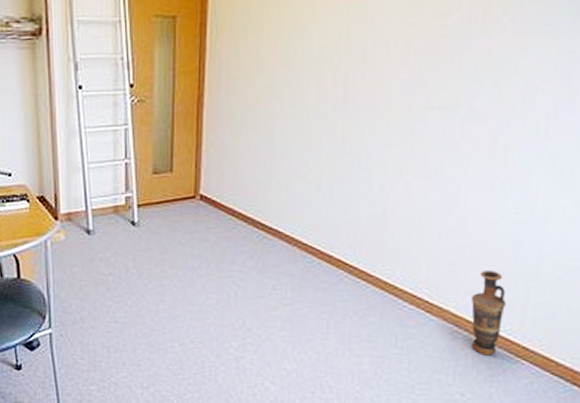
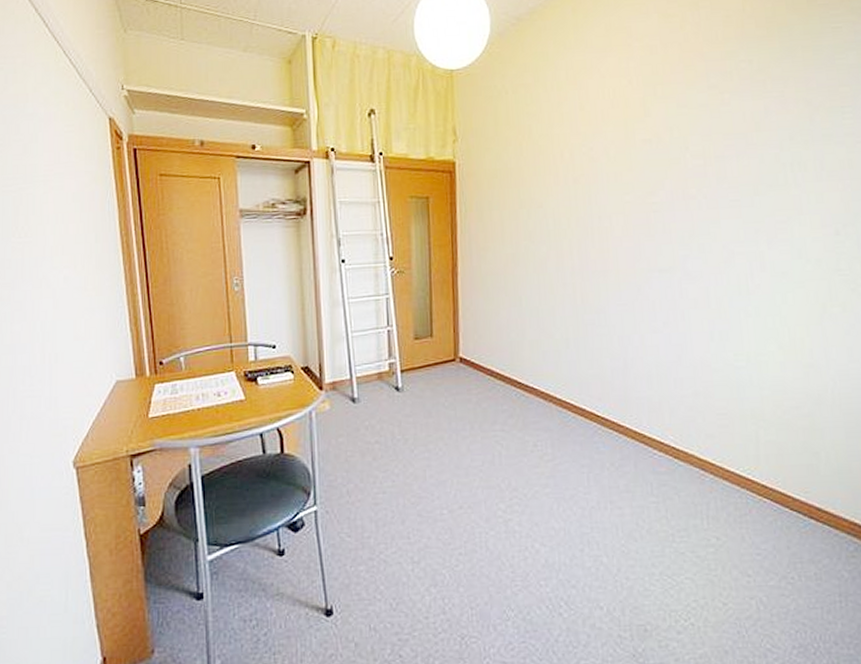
vase: present [471,270,506,356] -> none [711,414,741,497]

